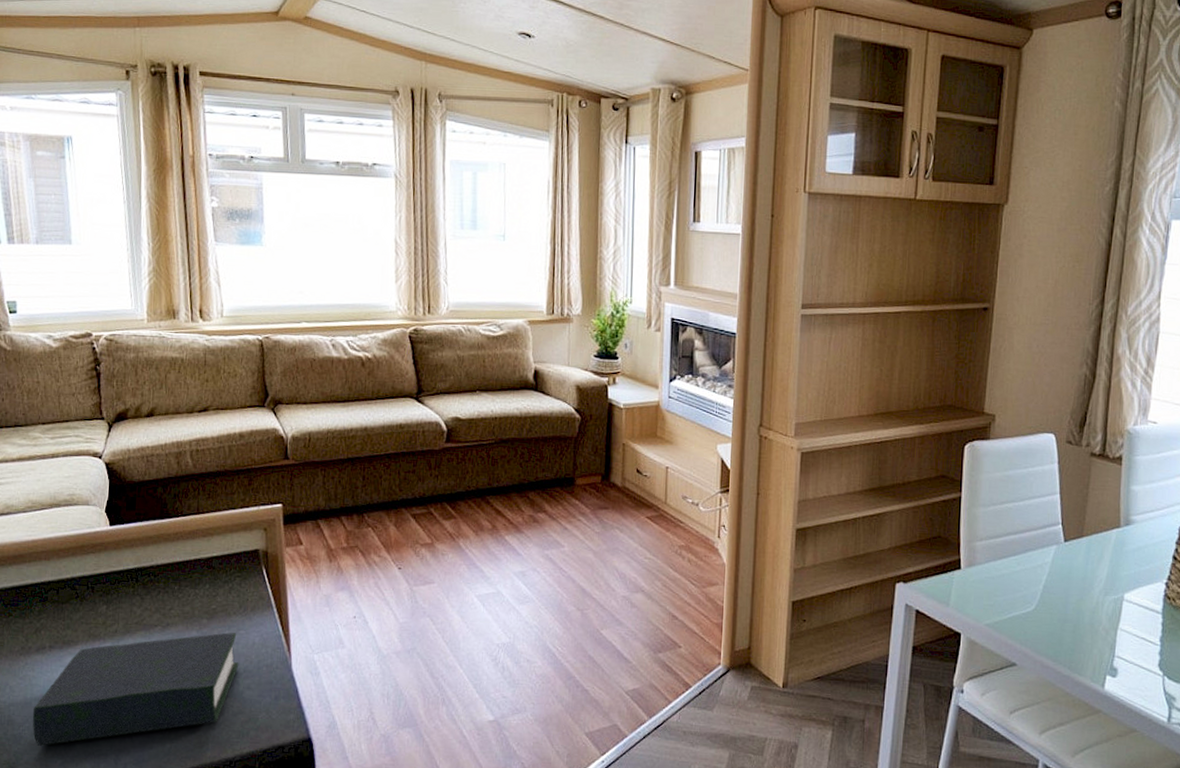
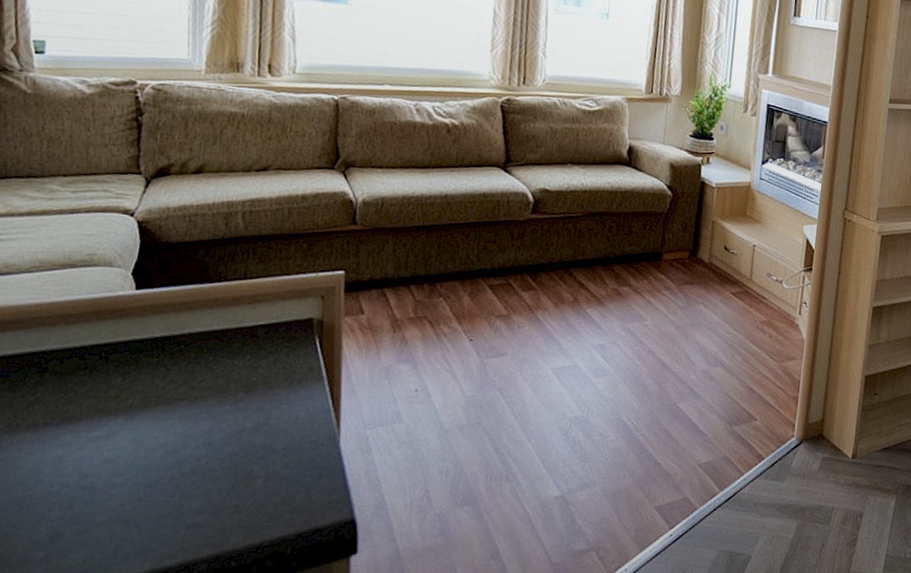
book: present [32,632,239,746] -> none [11,407,279,537]

